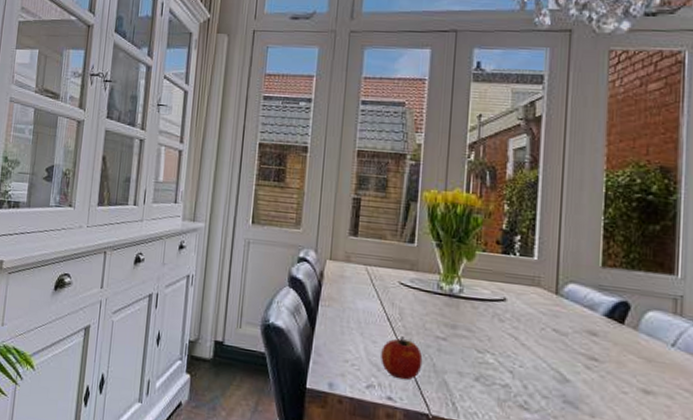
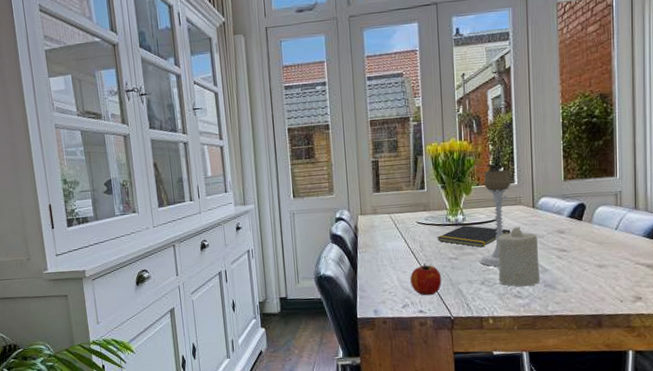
notepad: none [422,298,522,332] -> present [436,225,511,248]
candle holder: none [476,236,530,362] -> present [480,169,511,267]
candle: none [499,314,559,398] -> present [498,226,540,287]

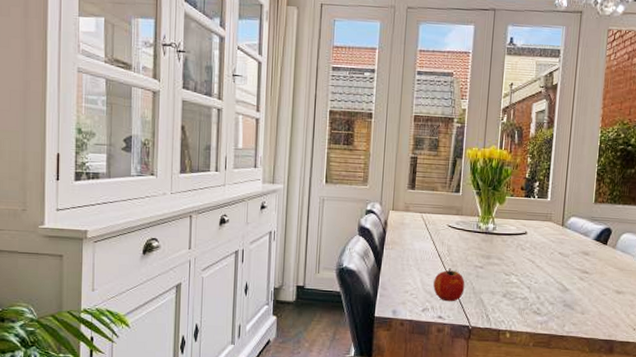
notepad: present [436,225,511,248] -> none [465,235,538,259]
candle holder: present [480,169,511,267] -> none [504,183,545,281]
candle: present [498,226,540,287] -> none [520,242,563,304]

